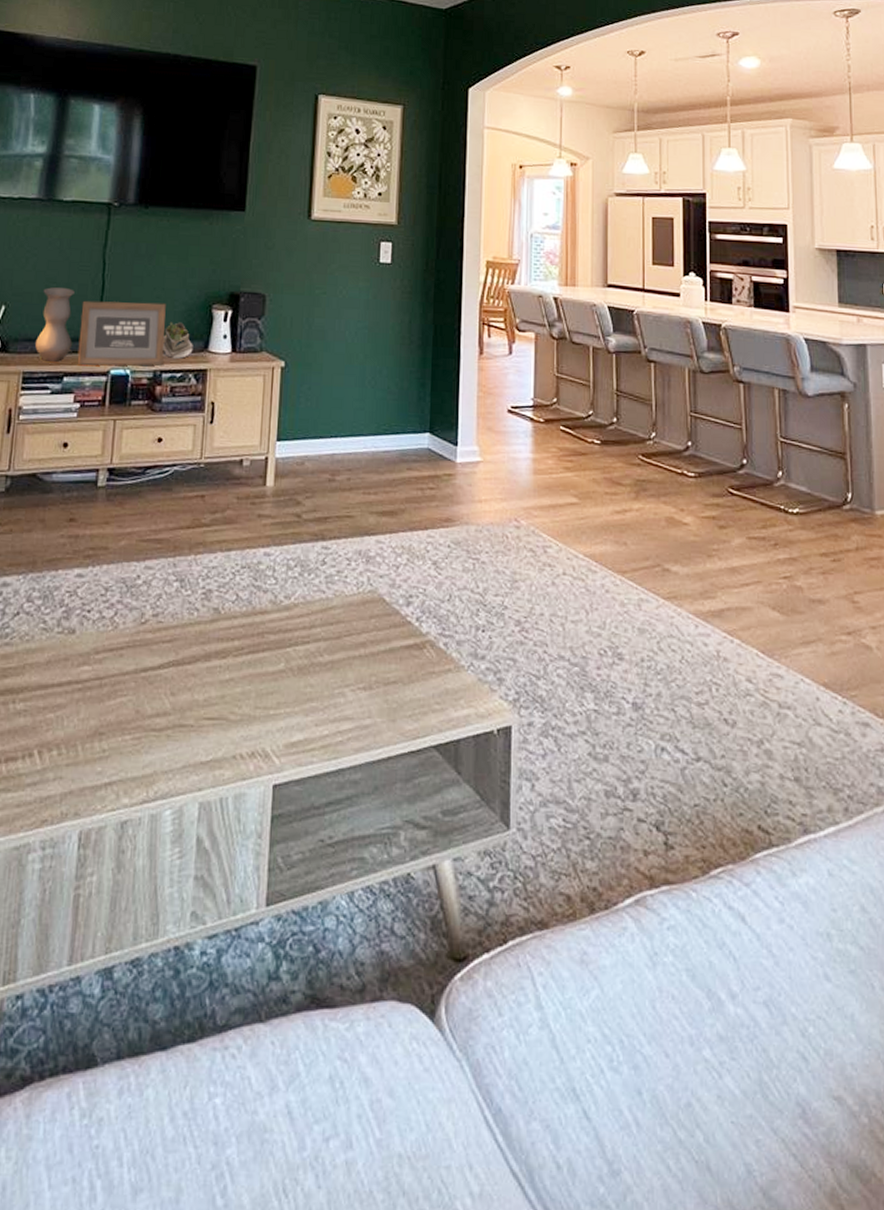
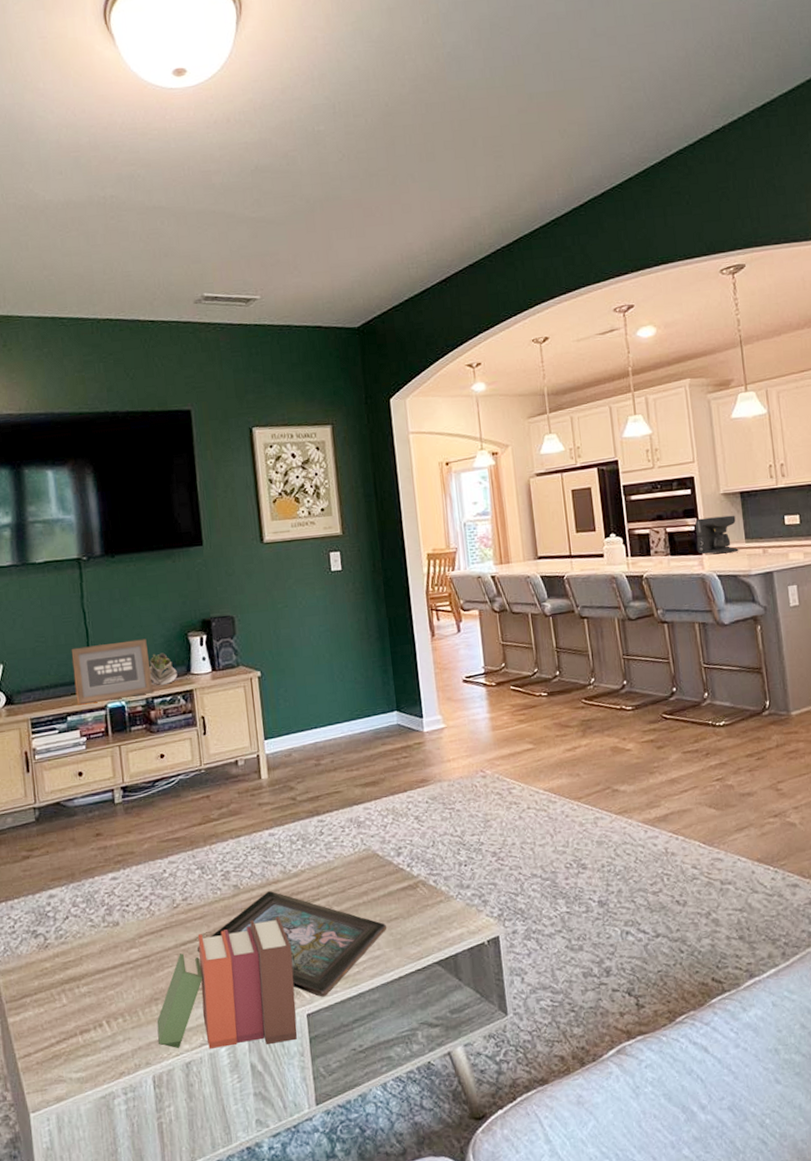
vase: present [35,287,75,363] -> none [34,640,69,707]
books: none [94,655,269,817] -> present [157,916,298,1049]
decorative tray: none [159,621,383,766] -> present [197,890,387,998]
coffee maker: none [783,272,830,316] -> present [695,515,739,555]

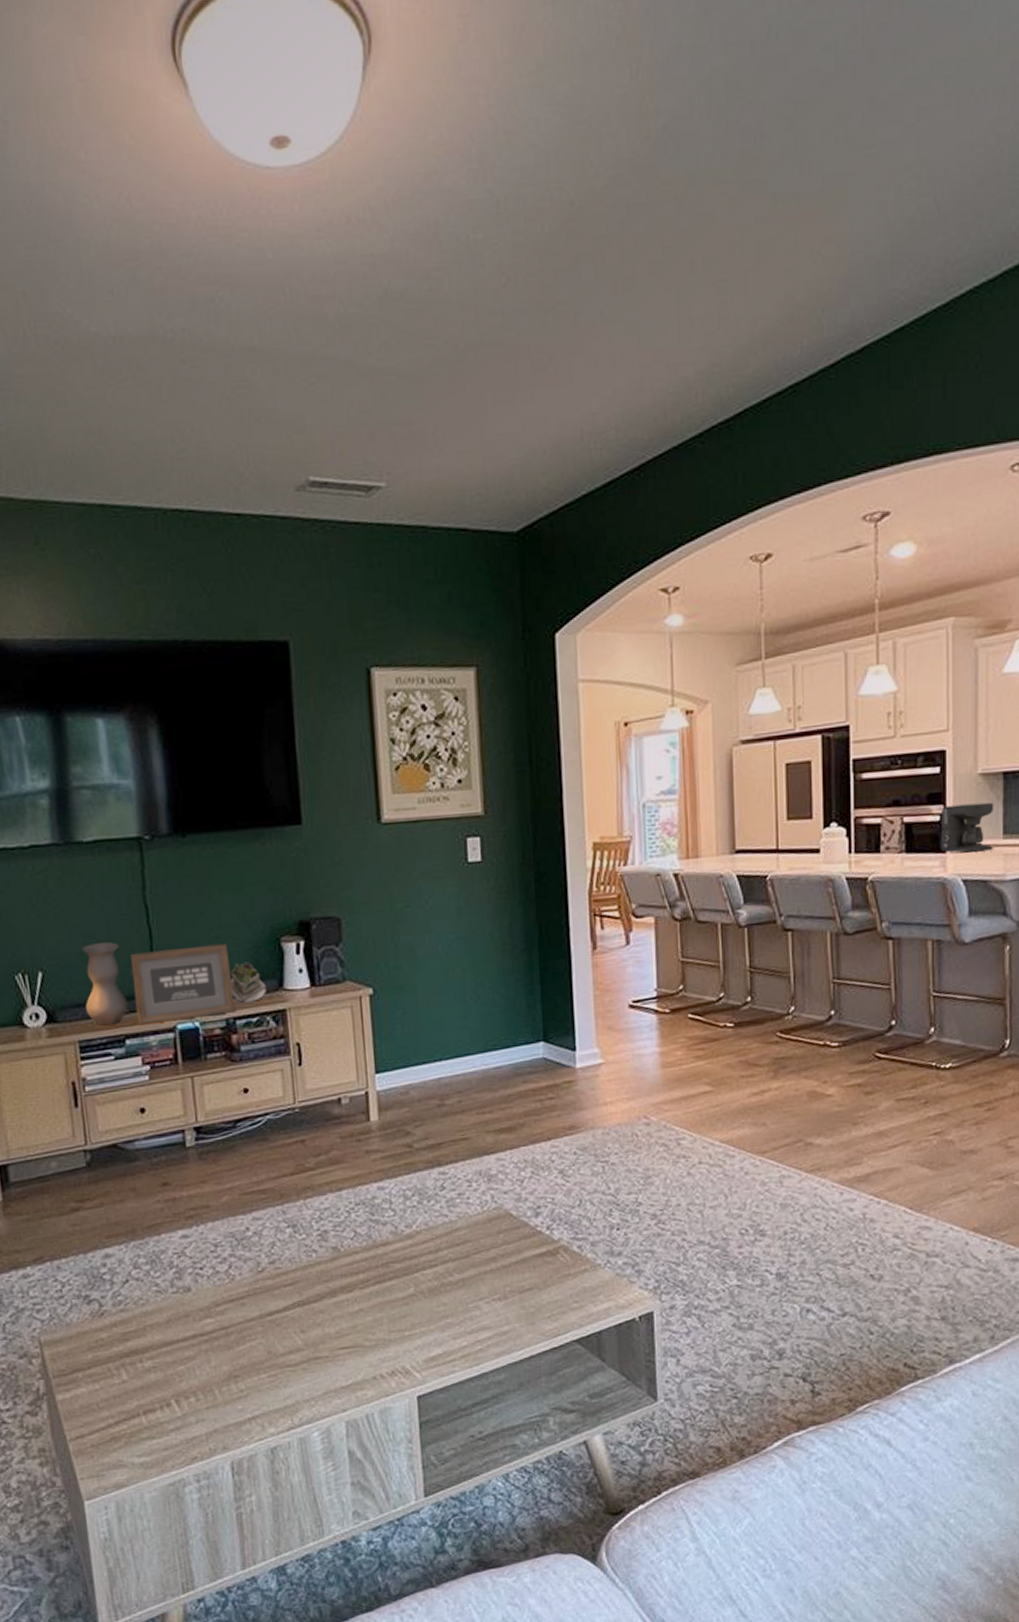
vase: none [34,640,69,707] -> present [82,942,128,1027]
books: present [157,916,298,1049] -> none [236,1284,406,1433]
decorative tray: present [197,890,387,998] -> none [287,1254,519,1378]

